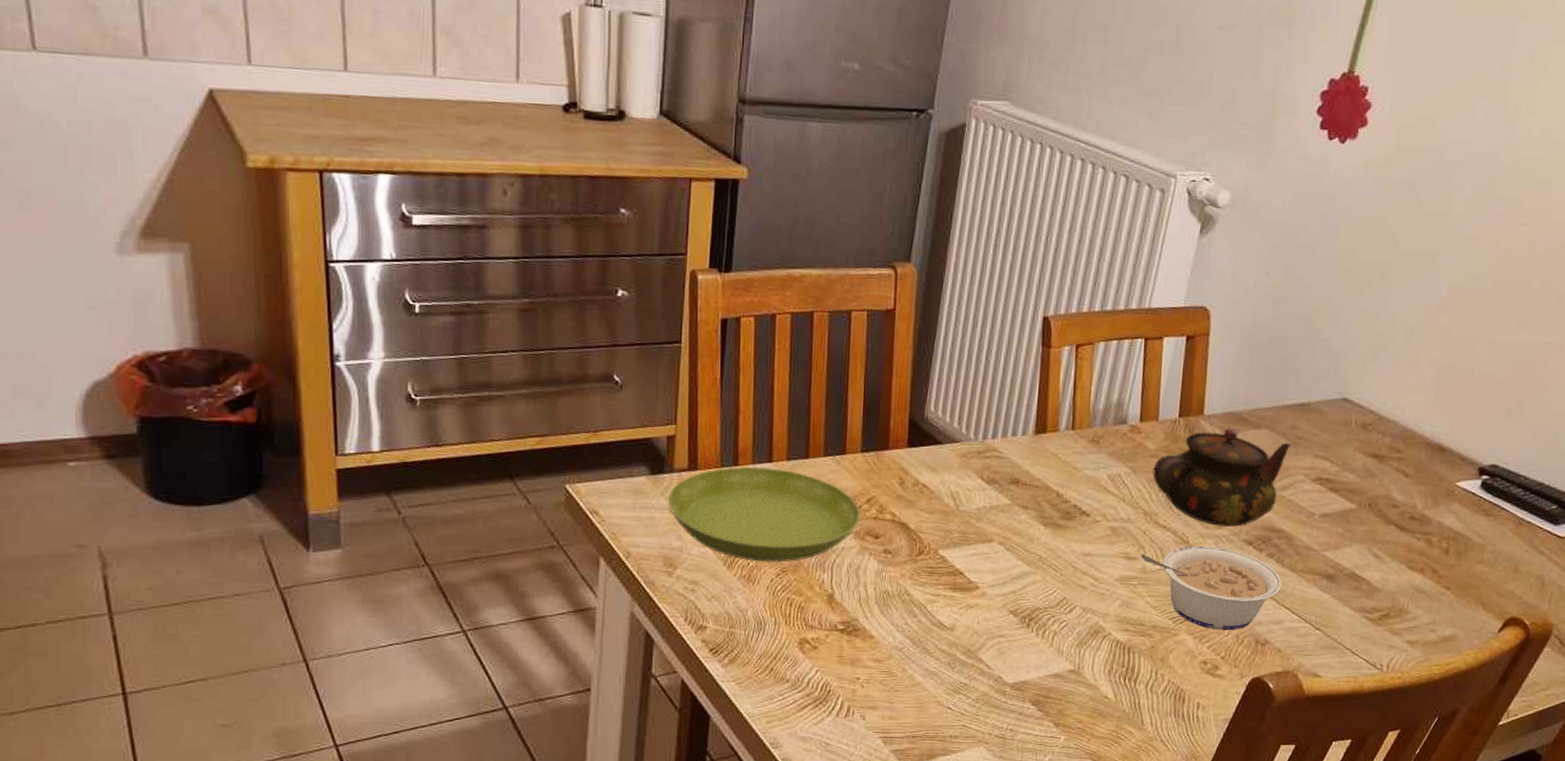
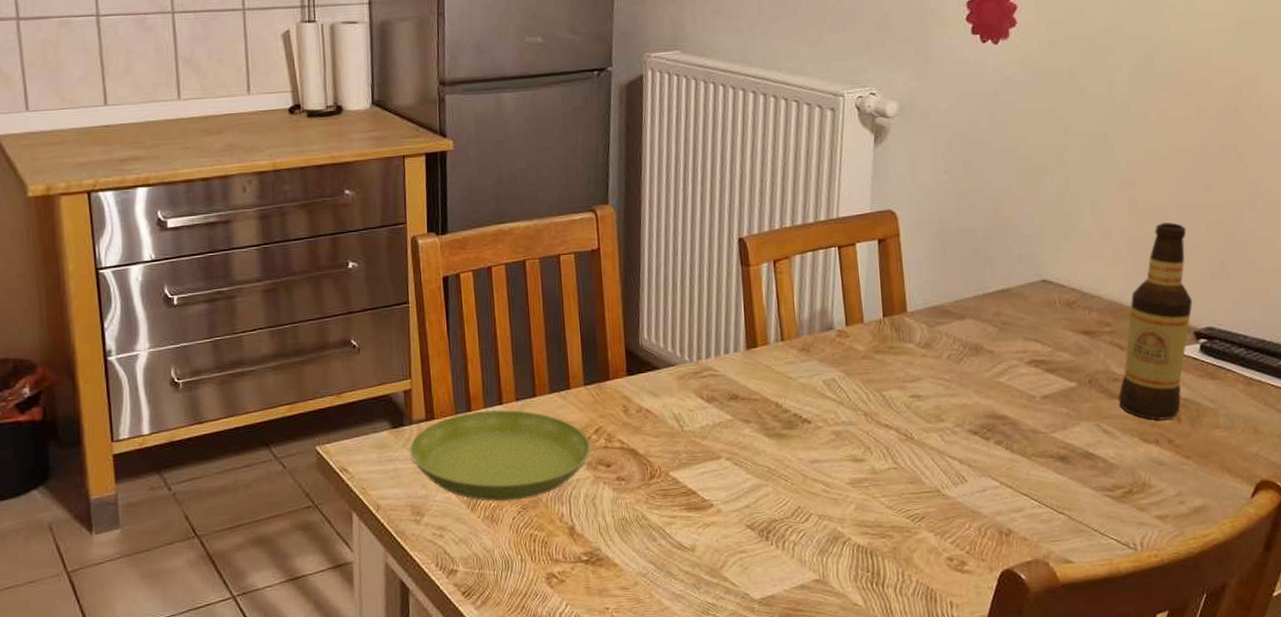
legume: present [1141,546,1282,631] -> none [868,440,1016,525]
teapot: present [1153,427,1291,527] -> none [866,321,999,420]
bottle: none [1394,355,1493,550] -> present [1119,222,1193,420]

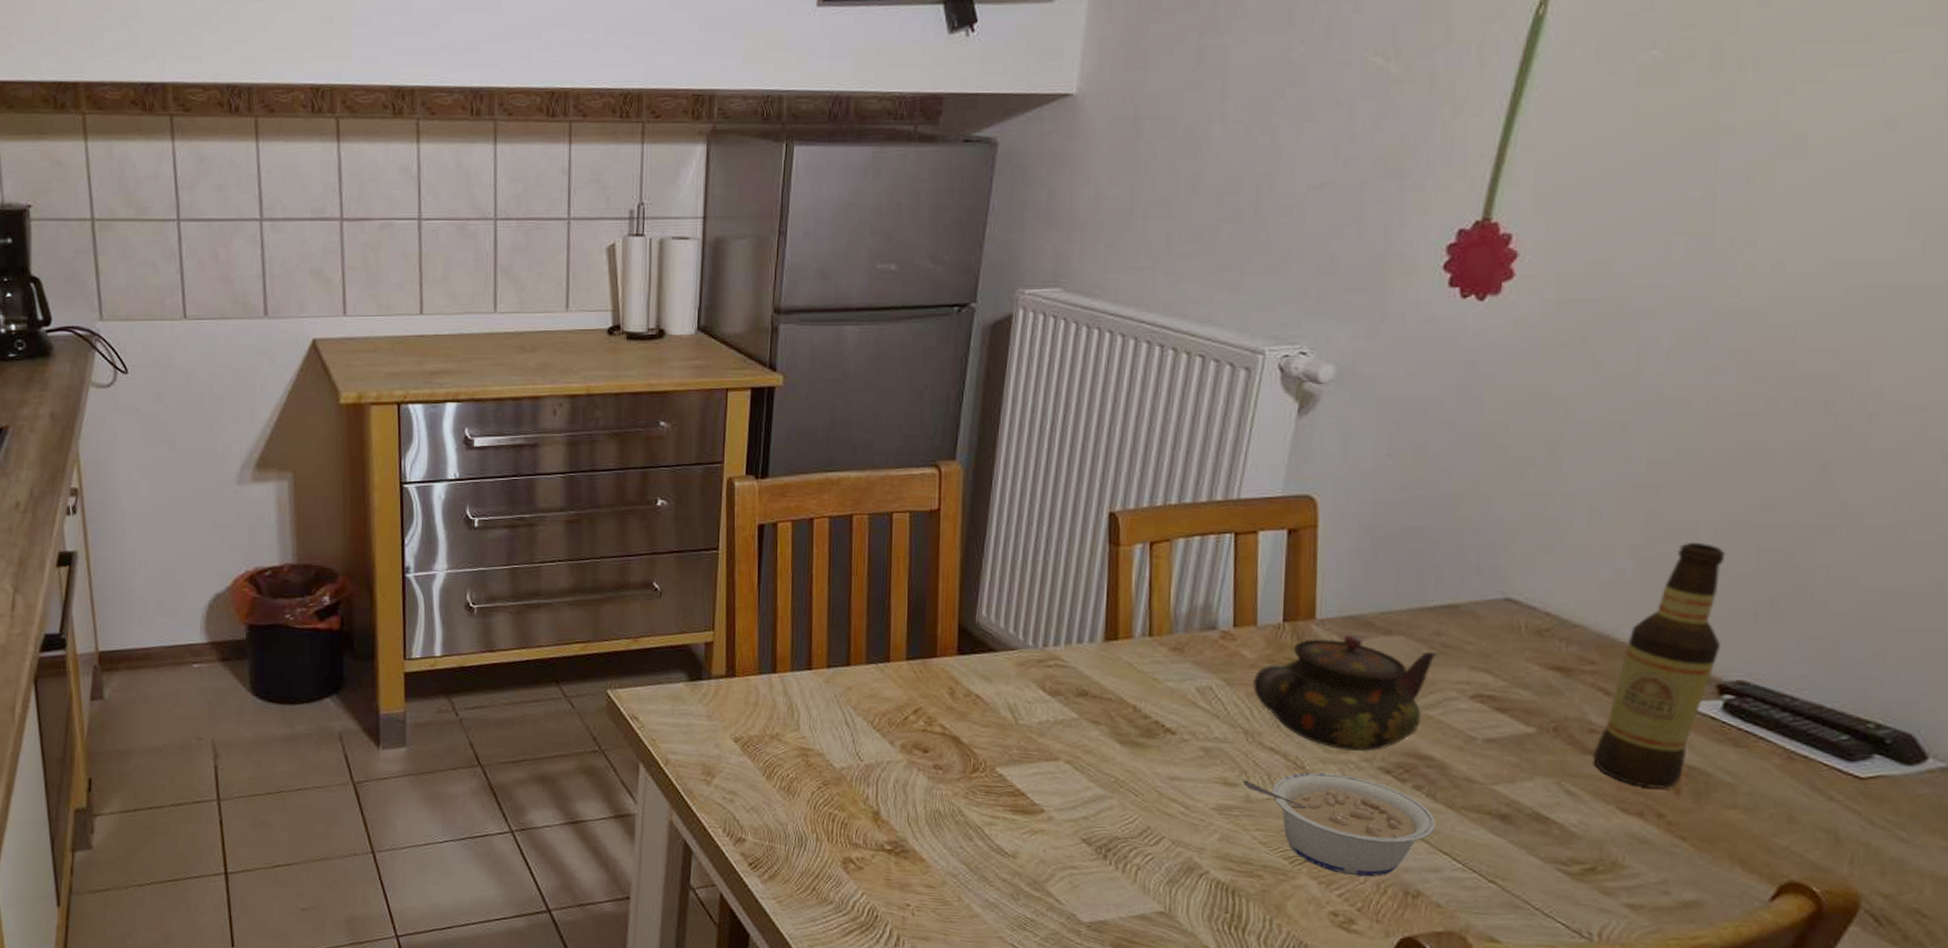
saucer: present [410,410,591,502] -> none [706,674,908,775]
teapot: none [866,321,999,420] -> present [1253,633,1436,751]
legume: none [868,440,1016,525] -> present [1243,772,1436,877]

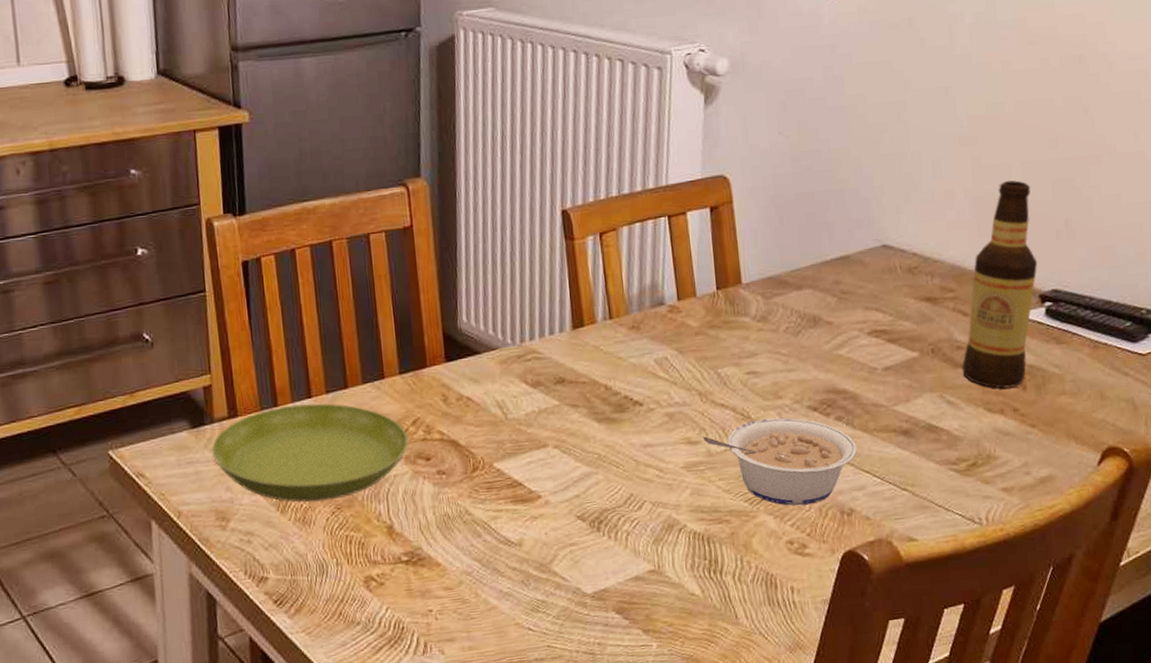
saucer: none [706,674,908,775] -> present [212,403,409,502]
teapot: present [1253,633,1436,751] -> none [700,292,838,397]

